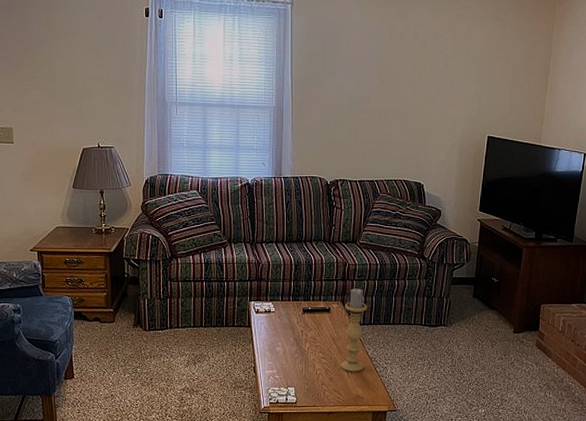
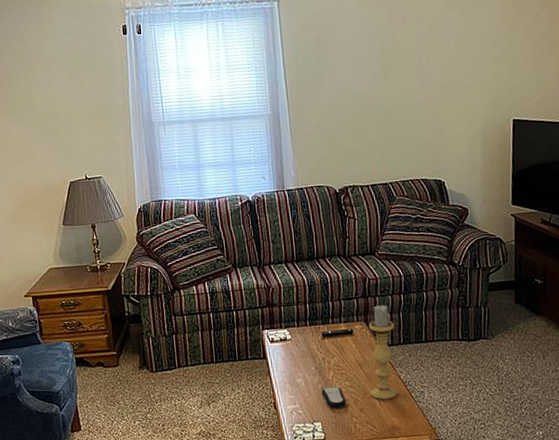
remote control: none [297,356,318,376] -> present [321,386,346,409]

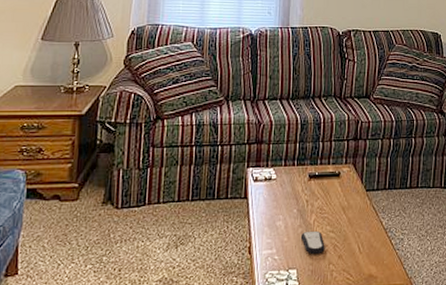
candle holder: present [369,305,397,400] -> none [351,148,381,246]

